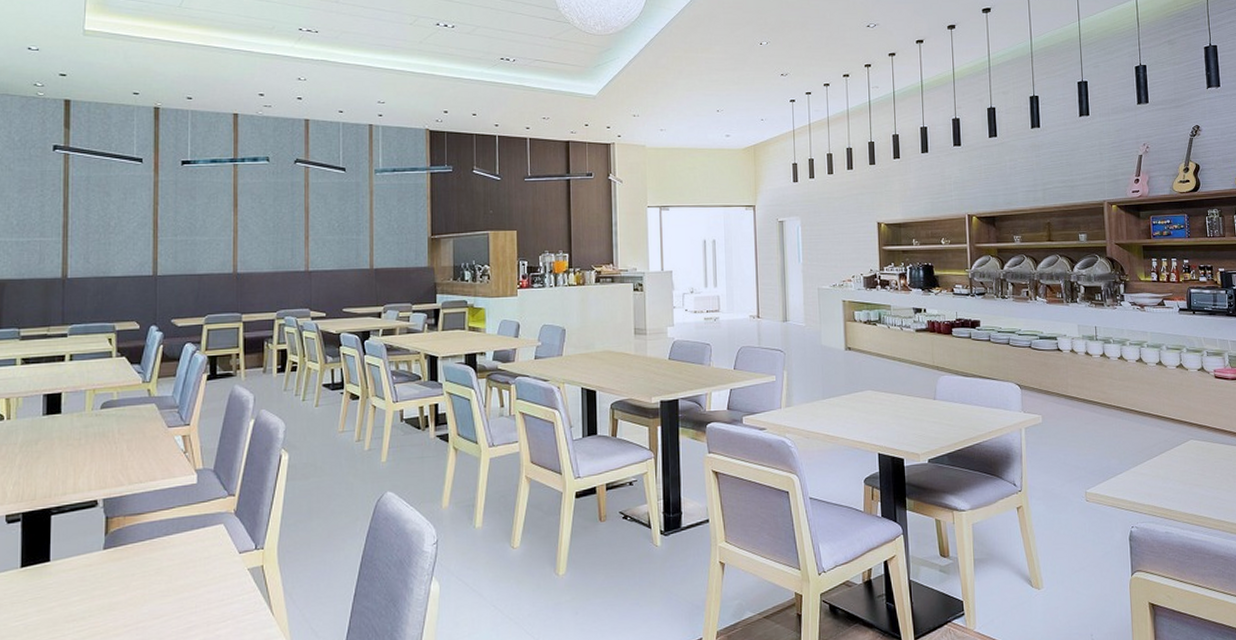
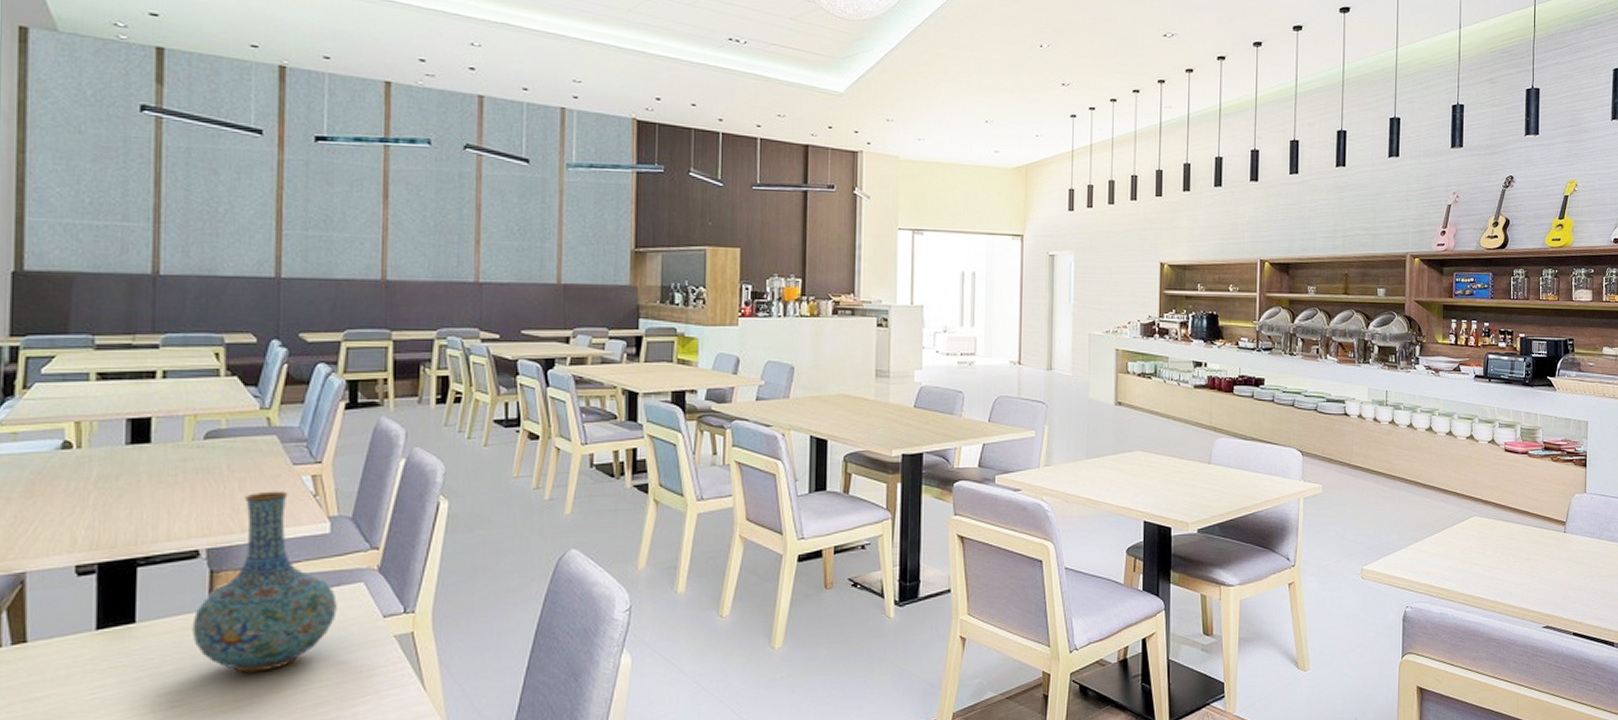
vase: none [92,449,203,602] -> present [192,490,337,673]

